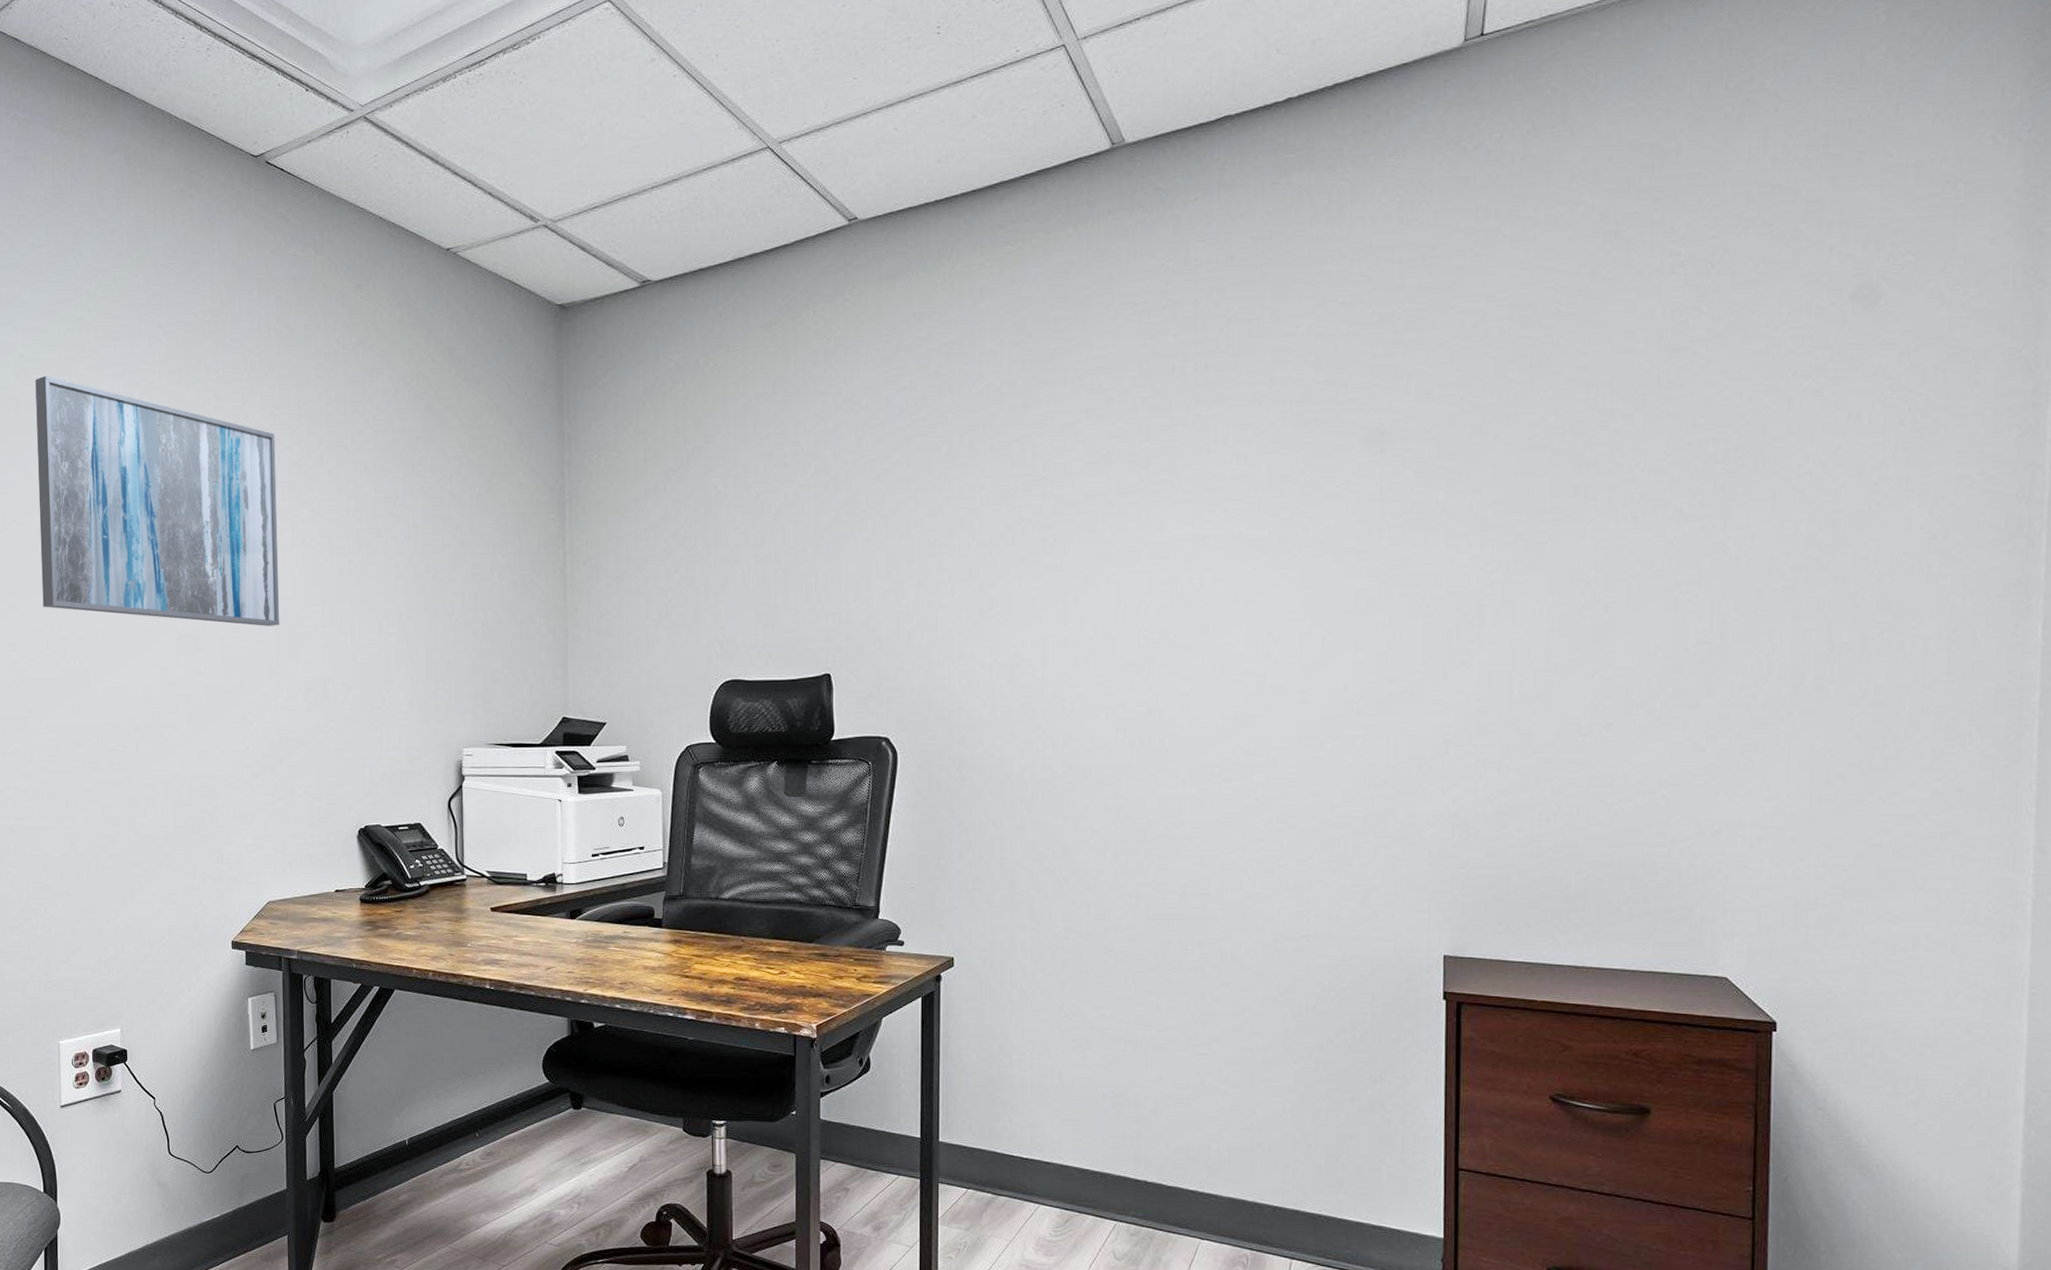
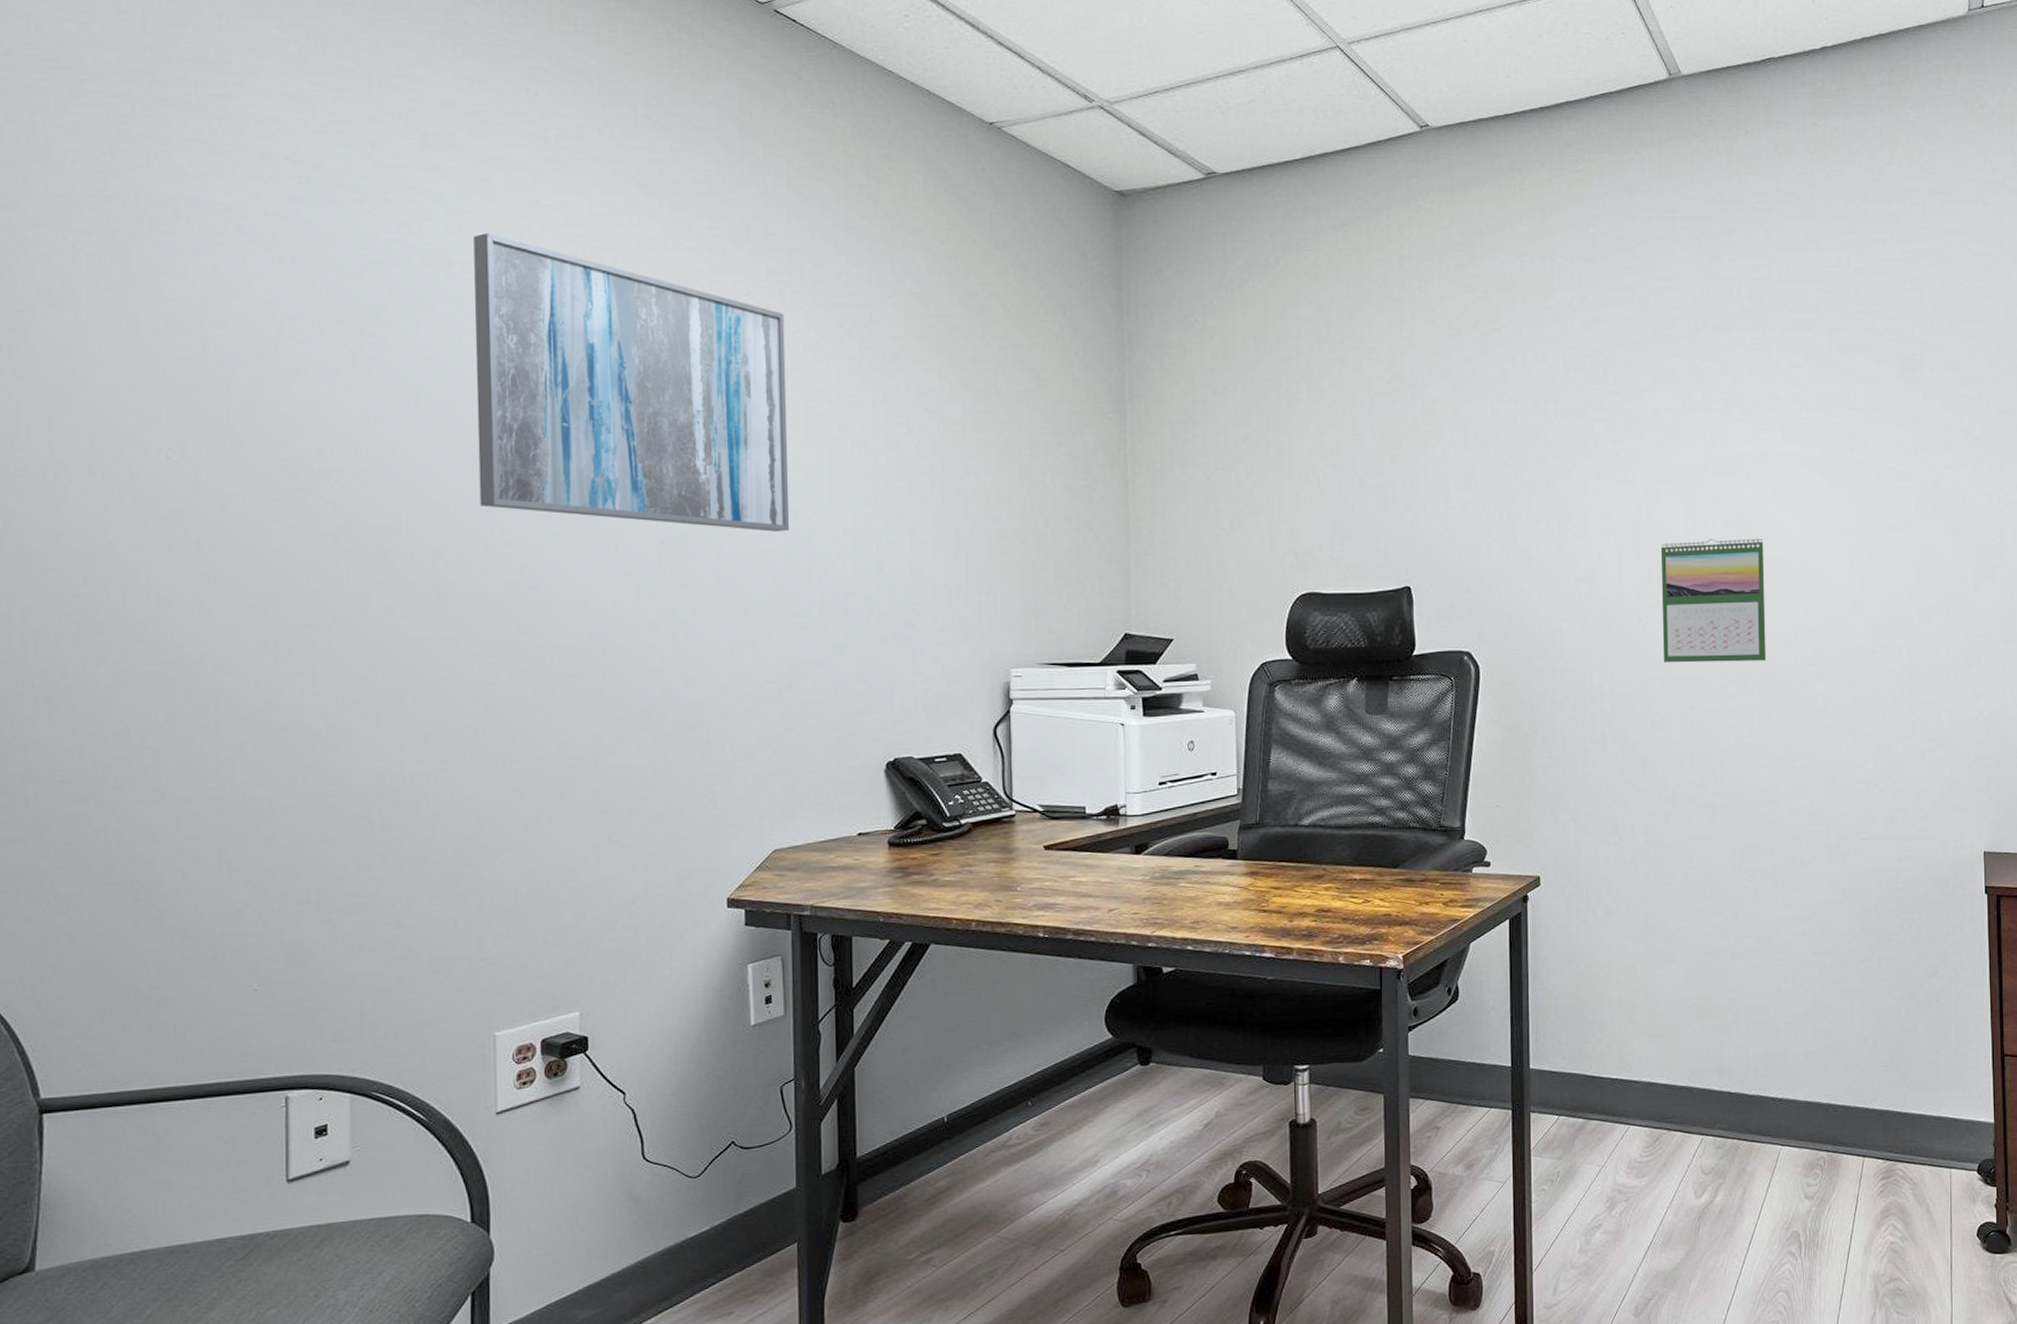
calendar: none [1088,624,1202,751] -> present [1660,538,1767,663]

